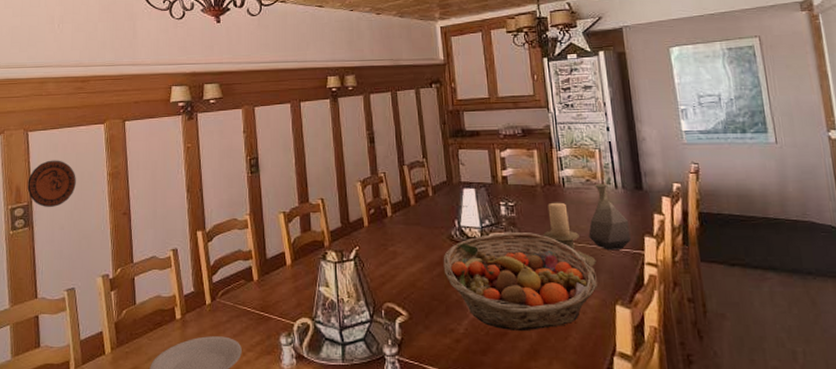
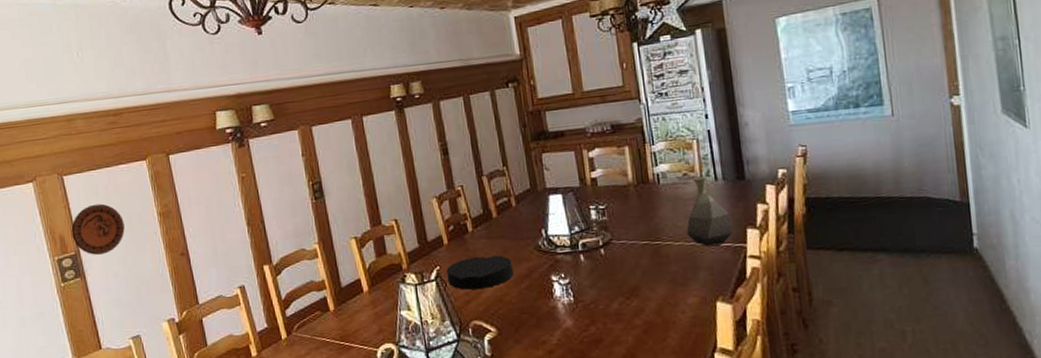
plate: none [365,240,428,272] -> present [446,255,514,290]
fruit basket: present [443,233,598,332] -> none [531,235,698,337]
candle holder: present [543,202,596,266] -> none [637,200,695,264]

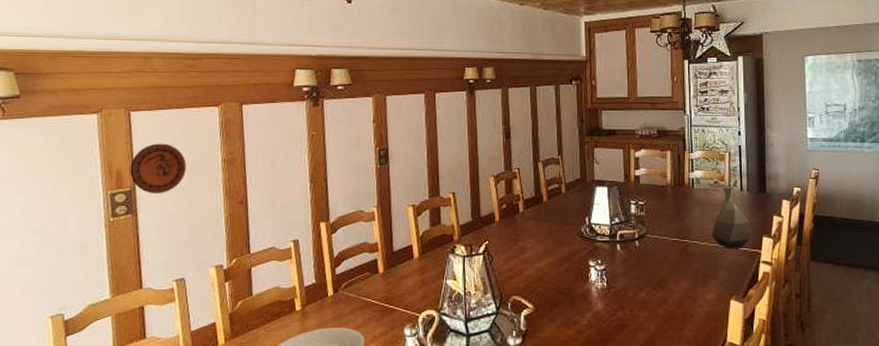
plate: present [446,255,514,290] -> none [494,235,556,266]

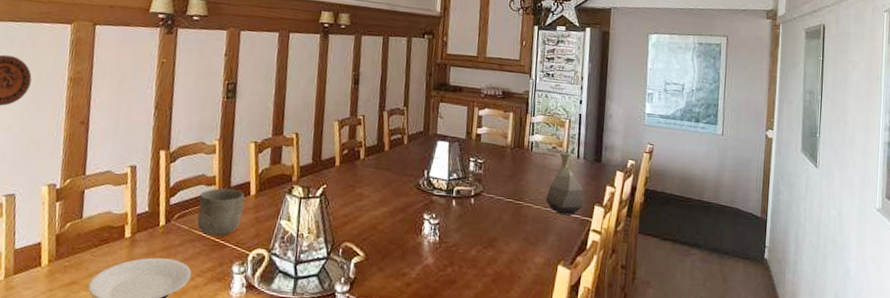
bowl: none [364,253,409,302] -> present [197,188,245,237]

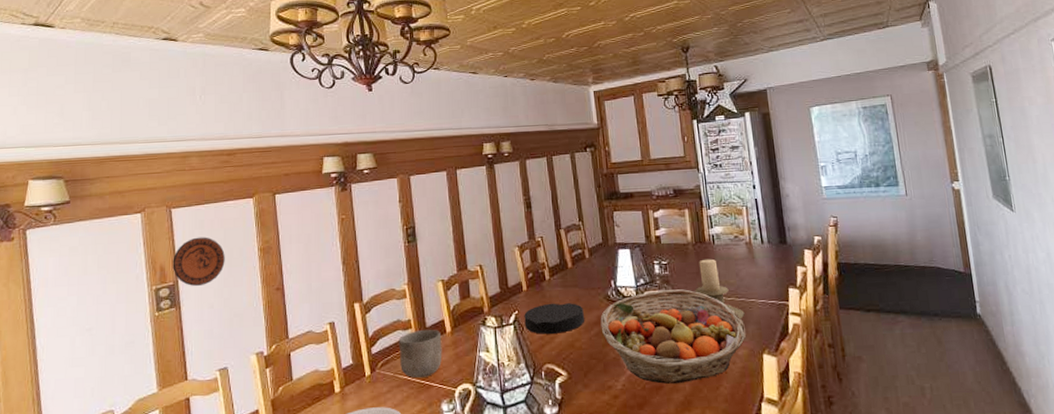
plate: none [331,182,392,214] -> present [524,303,585,334]
fruit basket: none [406,187,547,281] -> present [600,289,747,385]
candle holder: none [505,164,548,227] -> present [695,259,745,318]
vase: present [545,151,584,215] -> none [737,239,776,302]

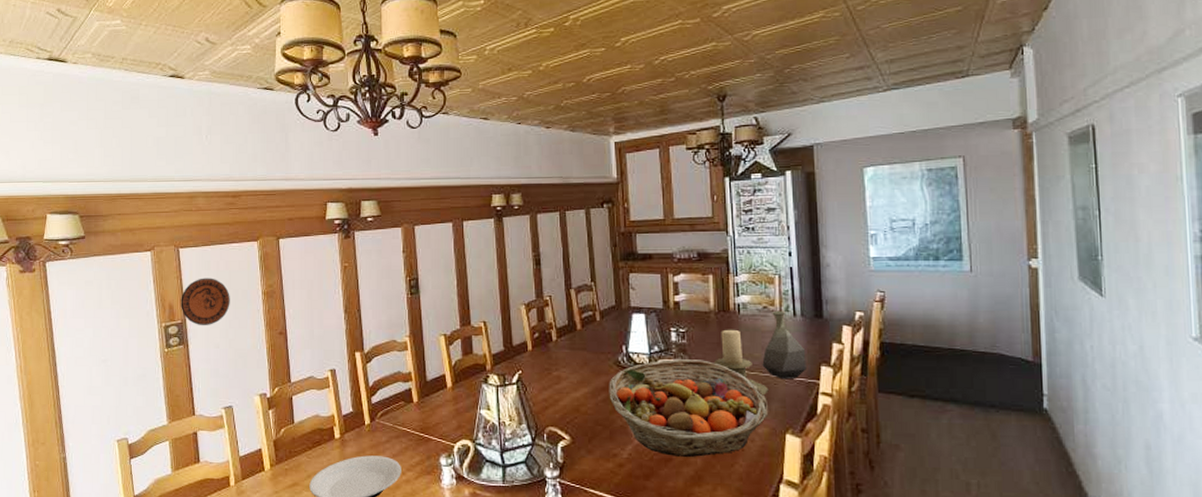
bowl: present [398,329,443,379] -> none [398,382,442,431]
plate: present [524,303,585,334] -> none [528,365,593,396]
vase: none [737,239,776,302] -> present [762,310,806,378]

